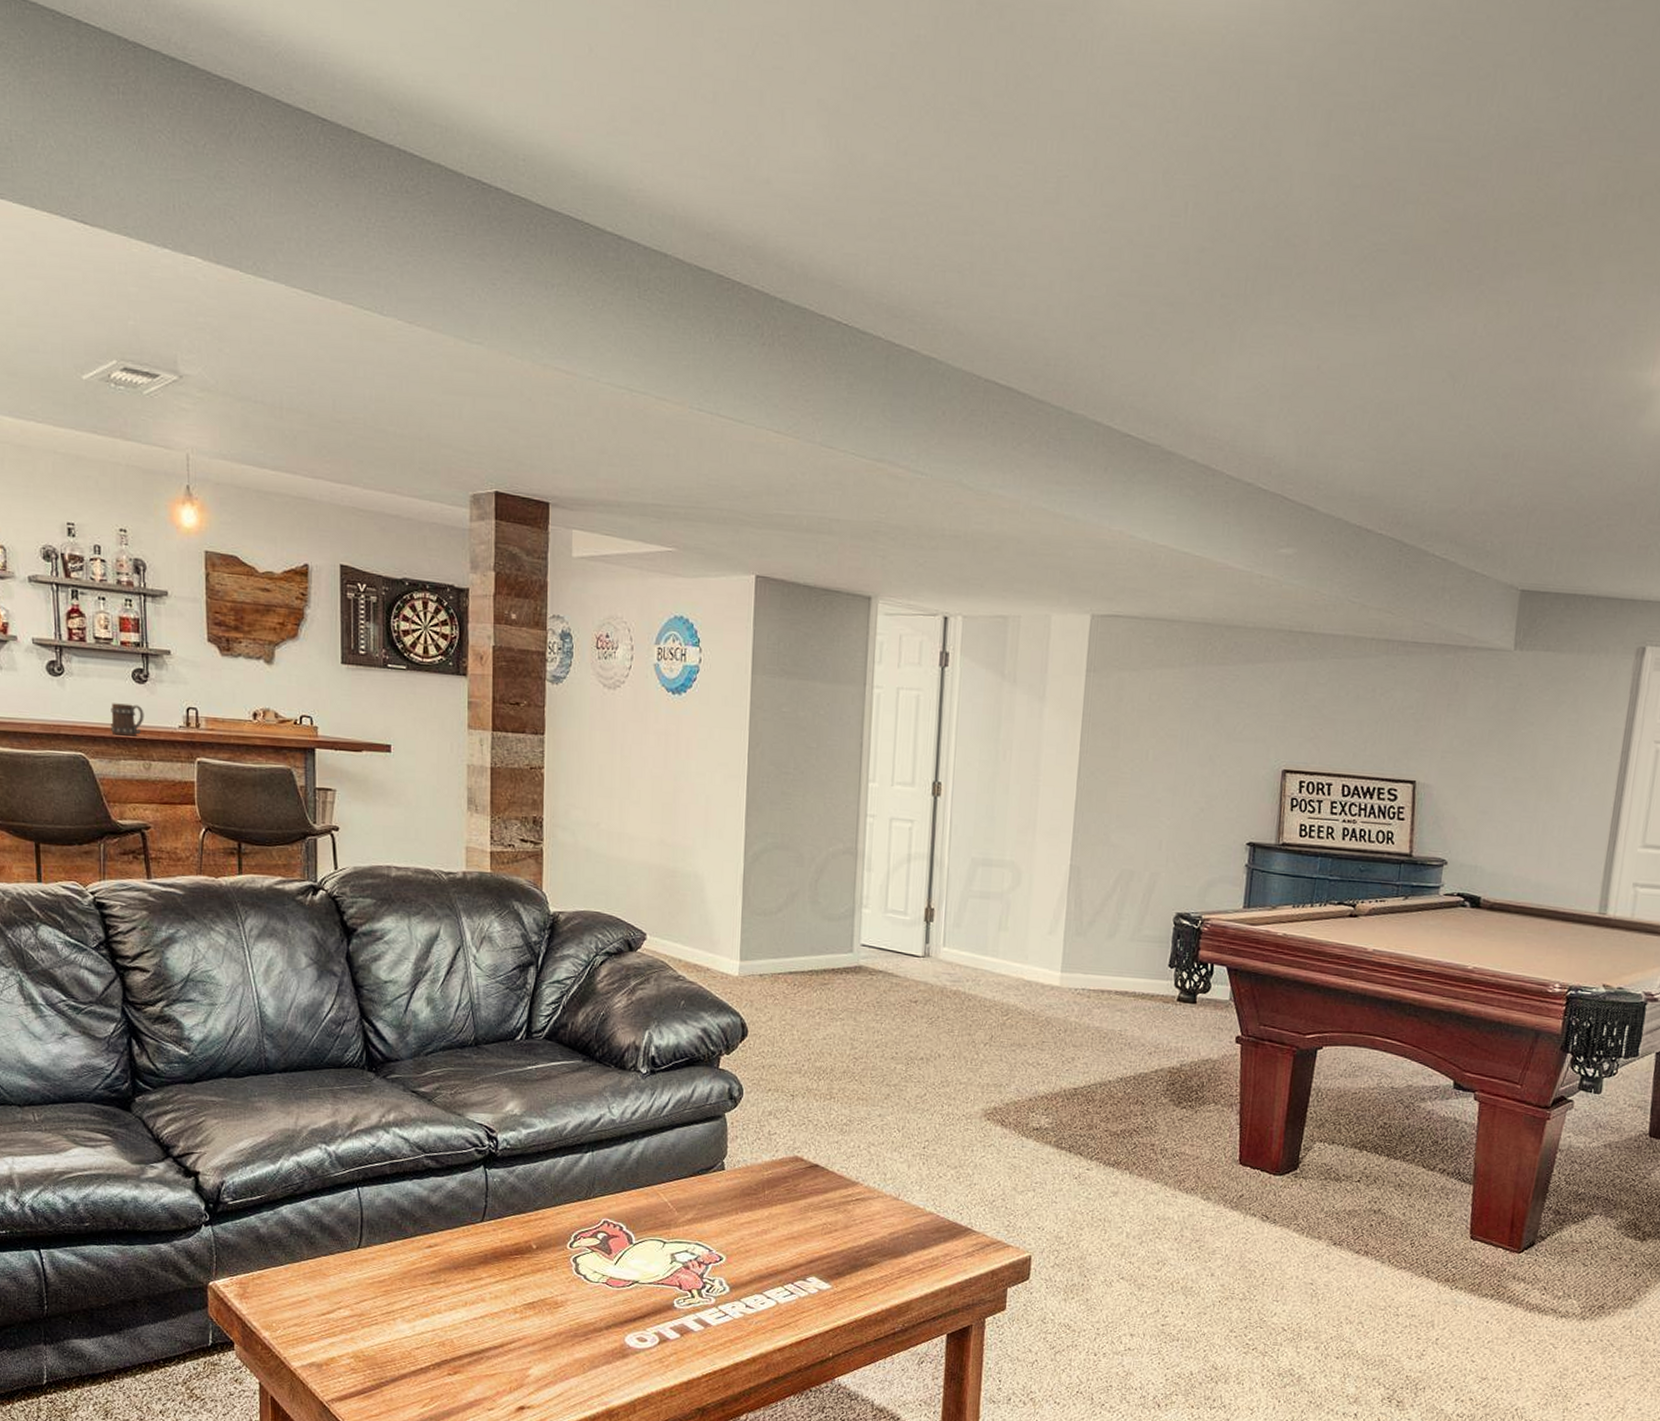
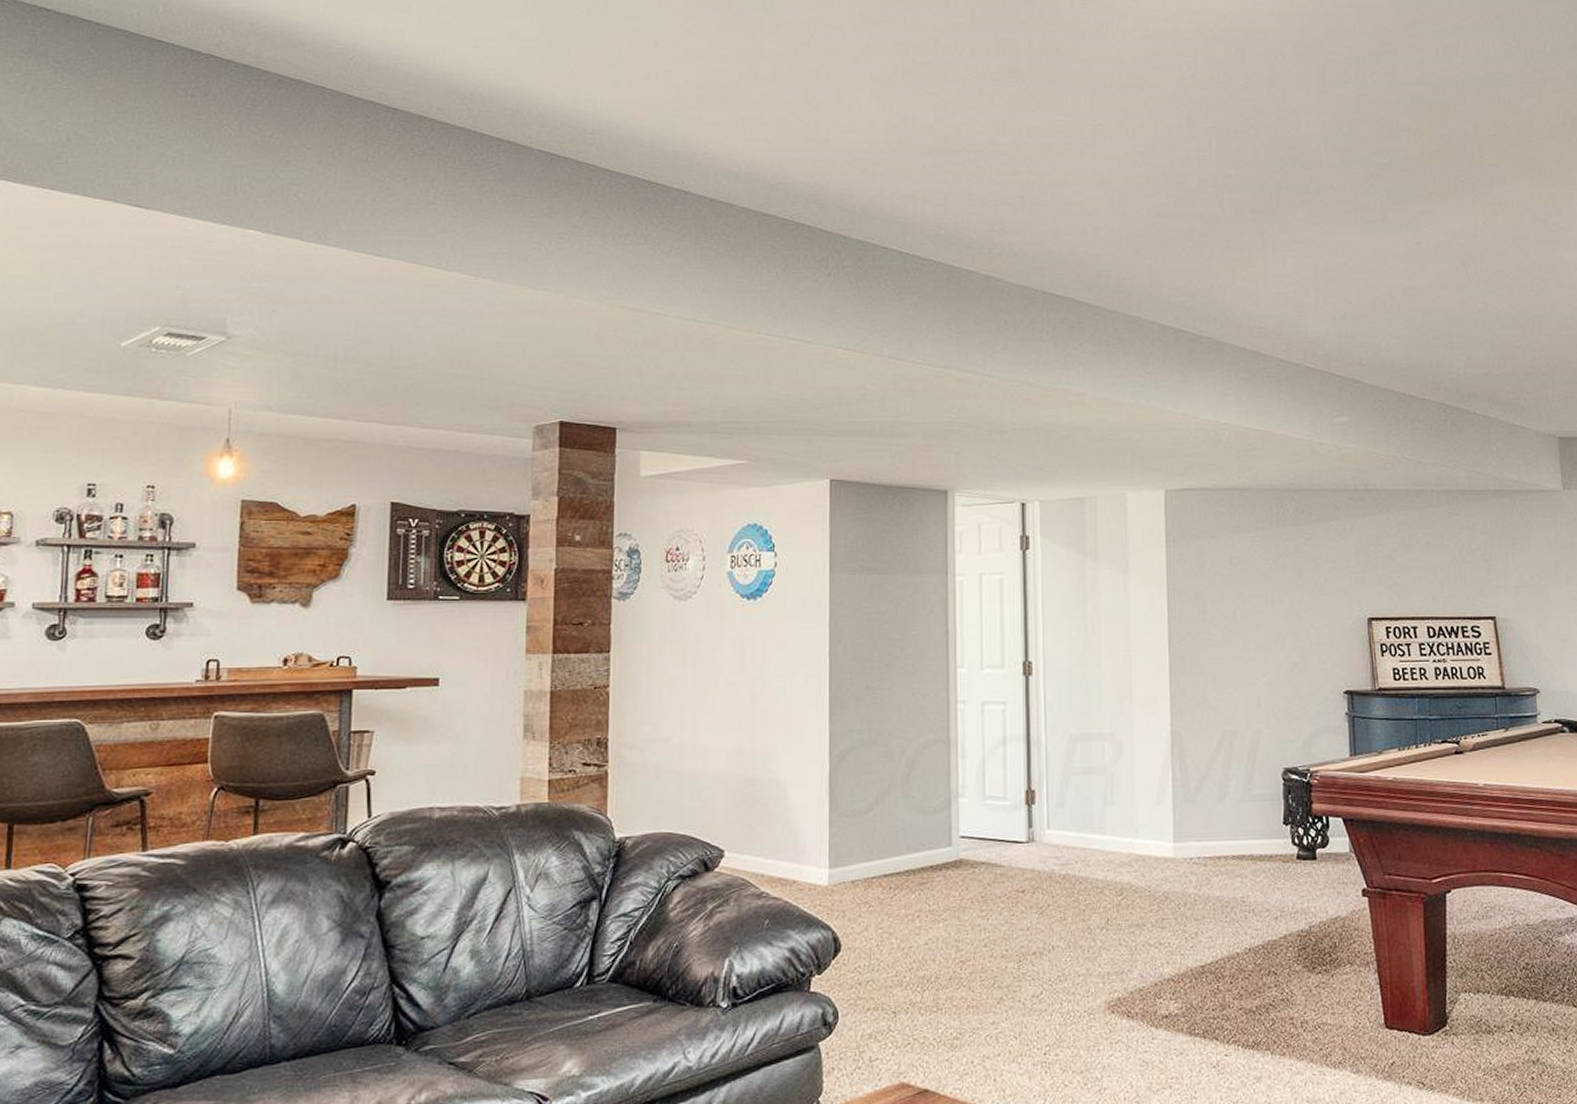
beer mug: present [110,703,144,736] -> none [114,662,157,697]

